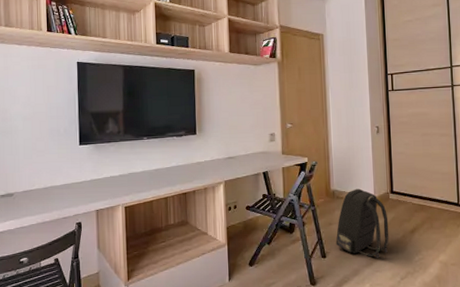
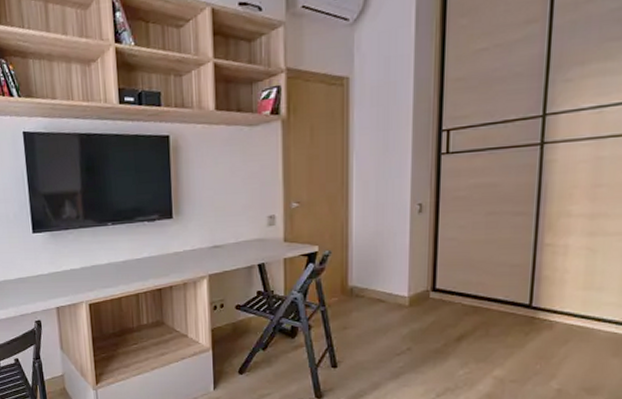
backpack: present [335,188,389,258] -> none [351,285,426,370]

